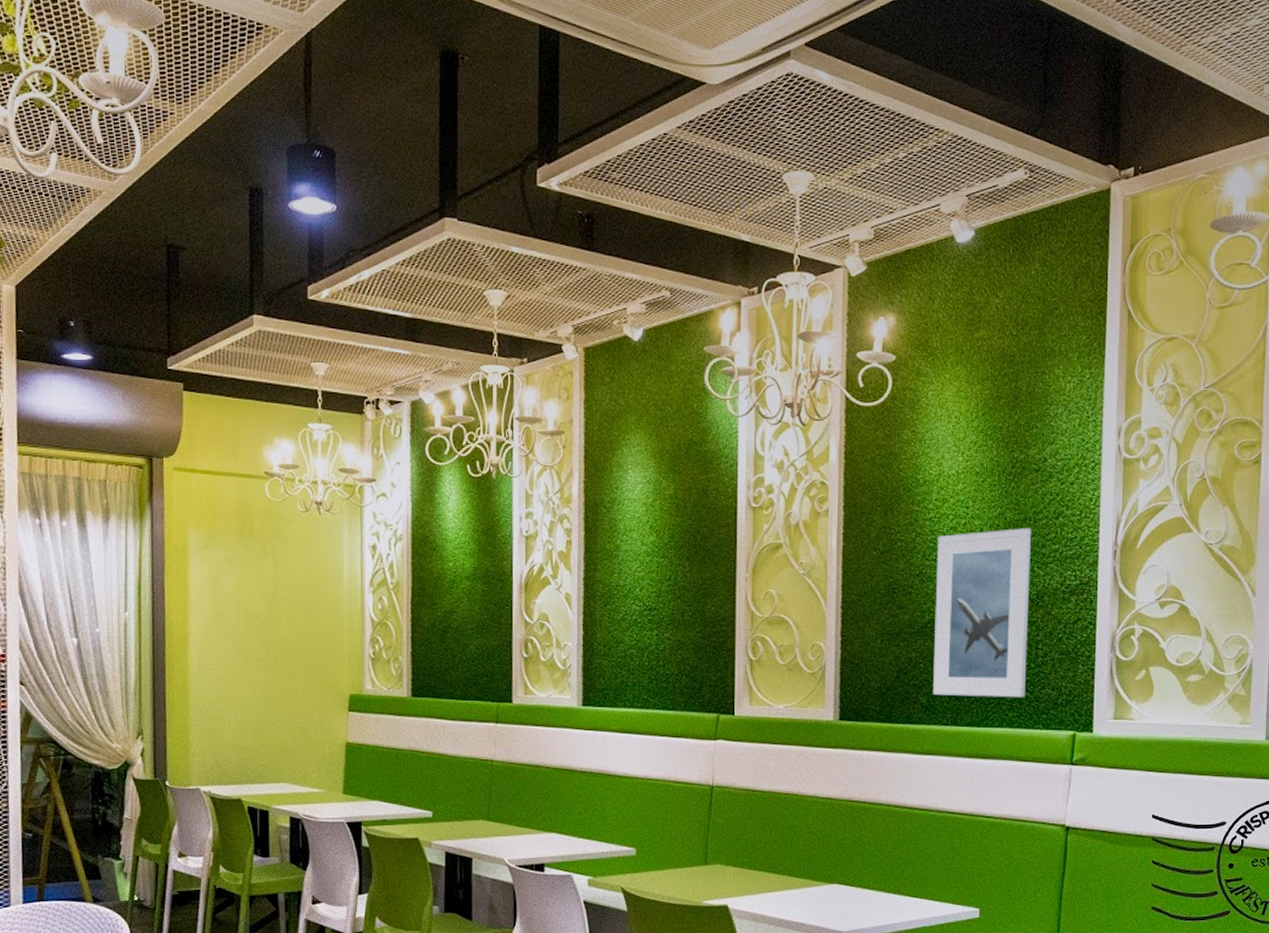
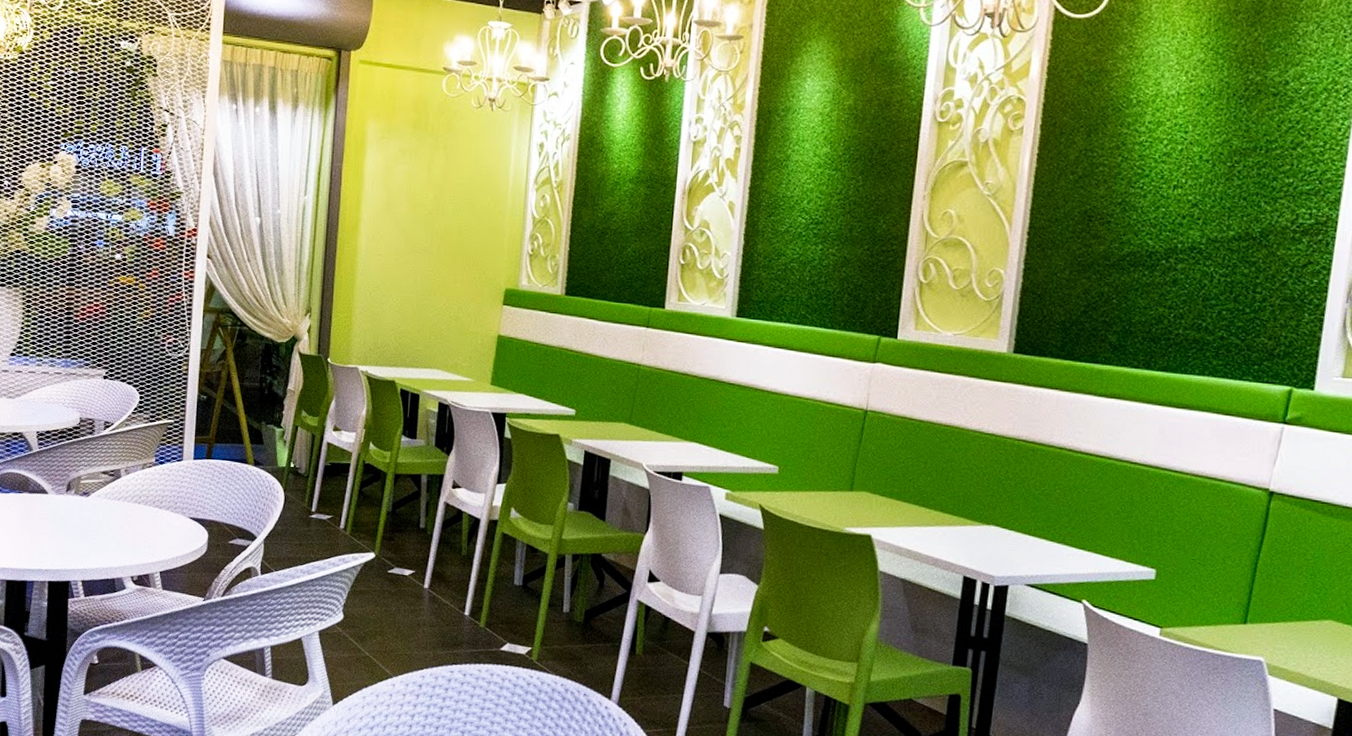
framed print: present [933,528,1032,698] -> none [1125,157,1262,345]

